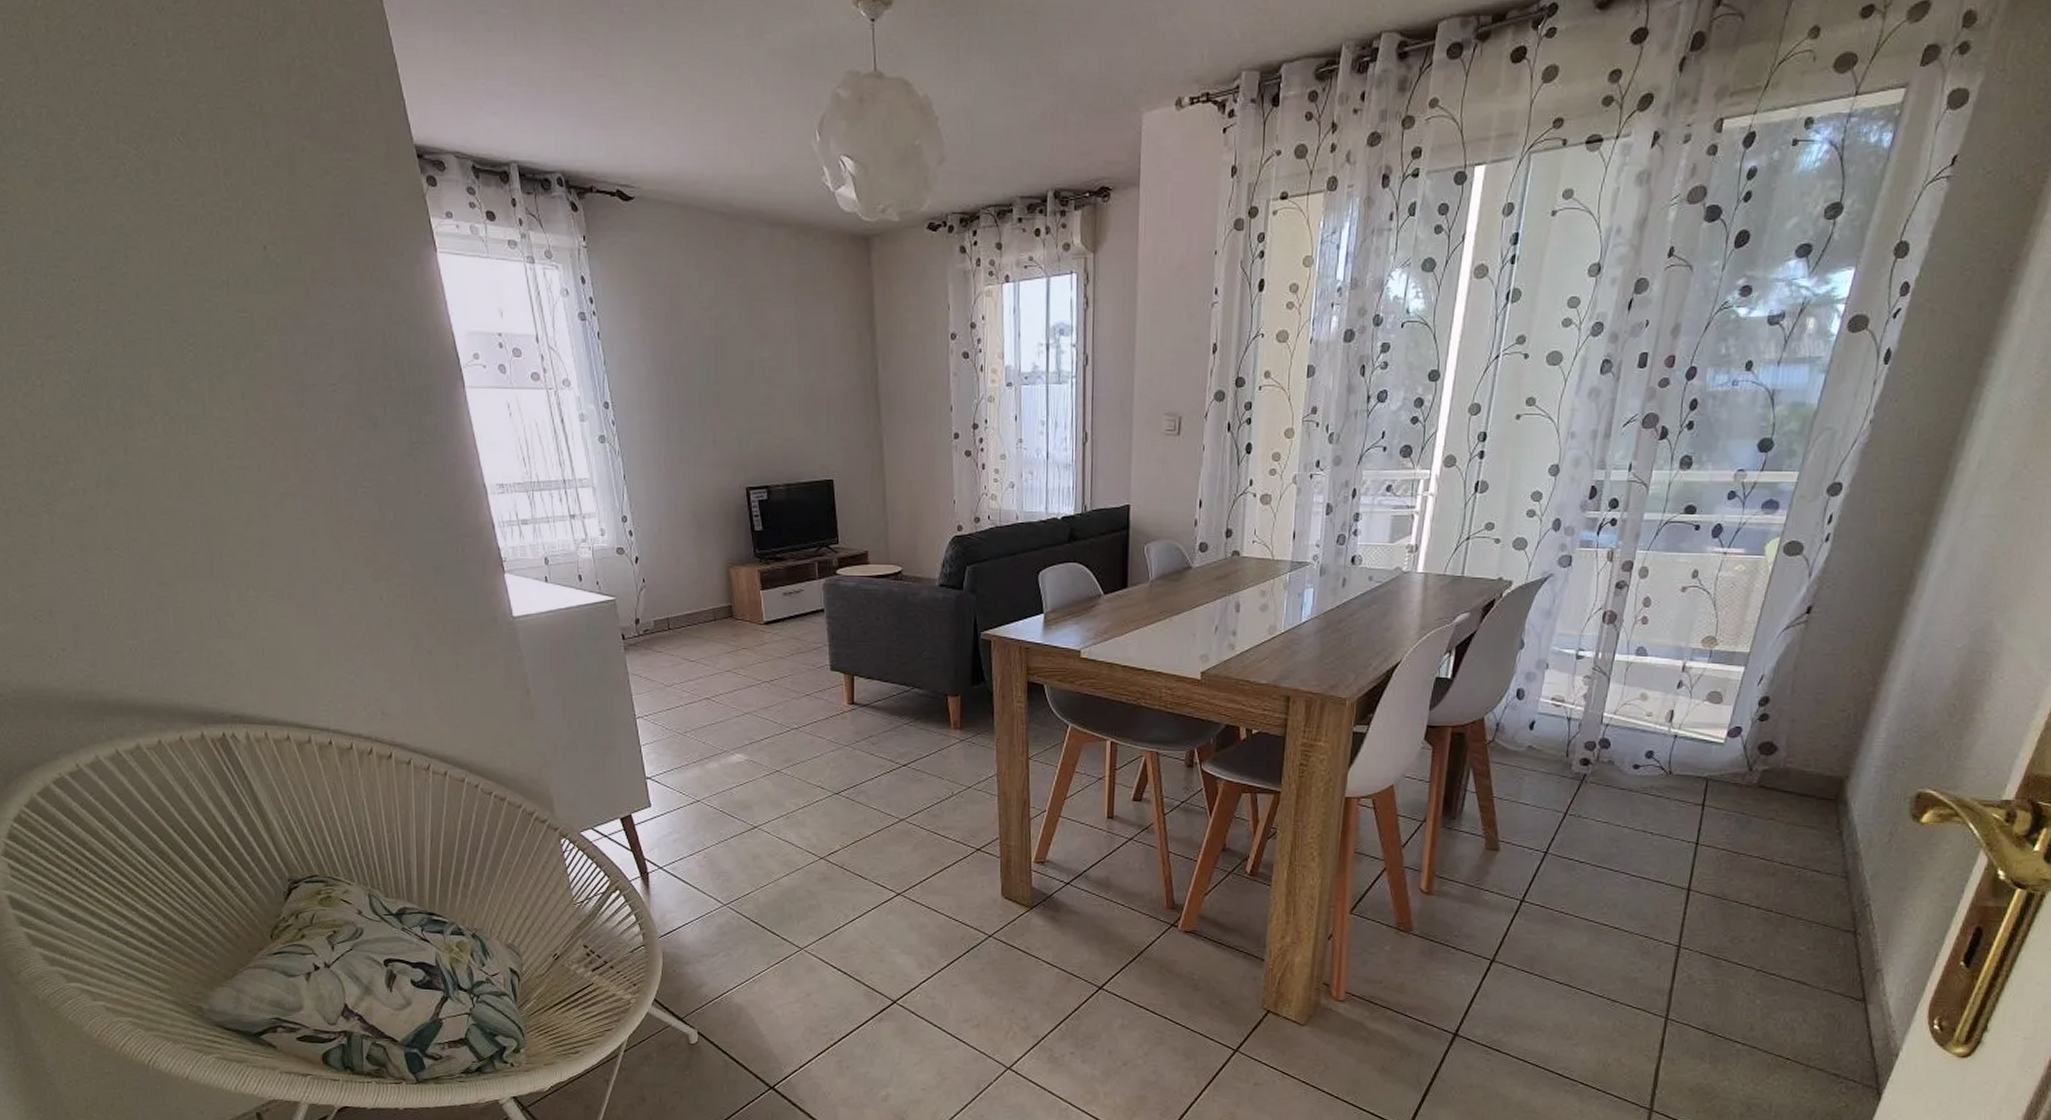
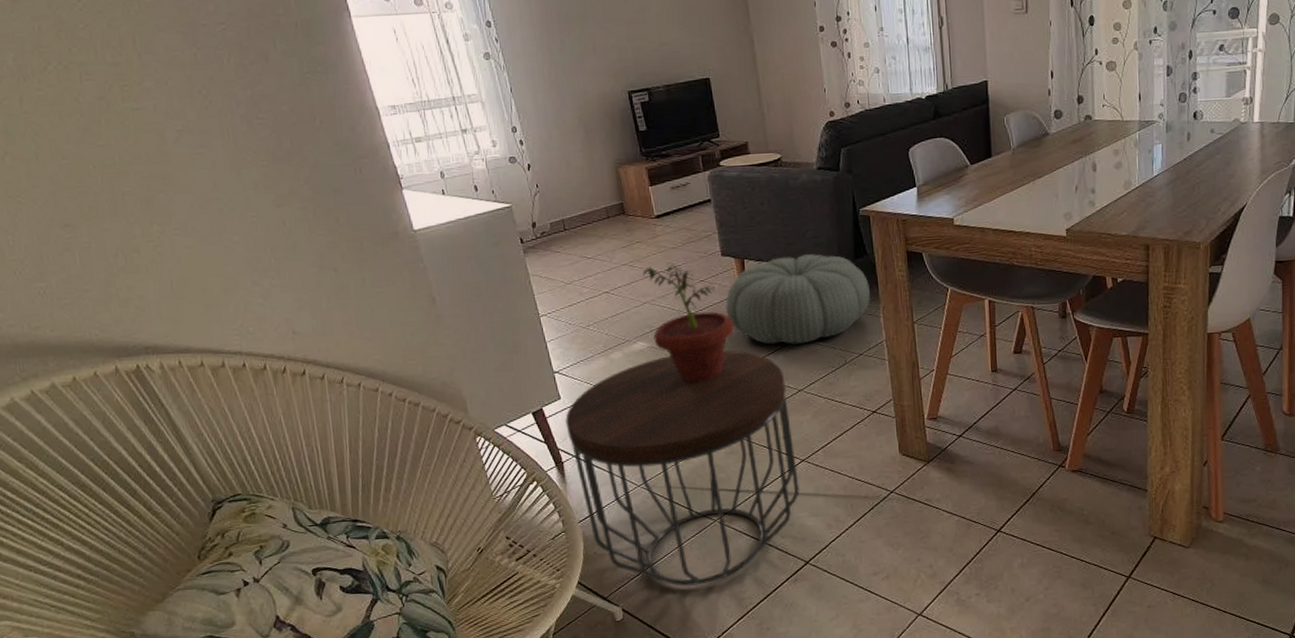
side table: none [653,770,893,1016] -> present [564,350,800,587]
potted plant: none [746,673,838,802] -> present [642,263,734,383]
pouf: none [831,676,984,771] -> present [725,254,870,345]

